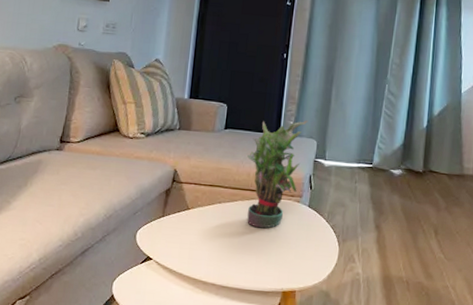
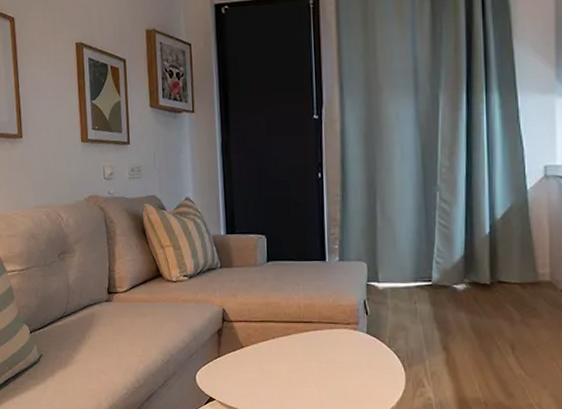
potted plant: present [247,120,308,228] -> none [295,242,354,360]

